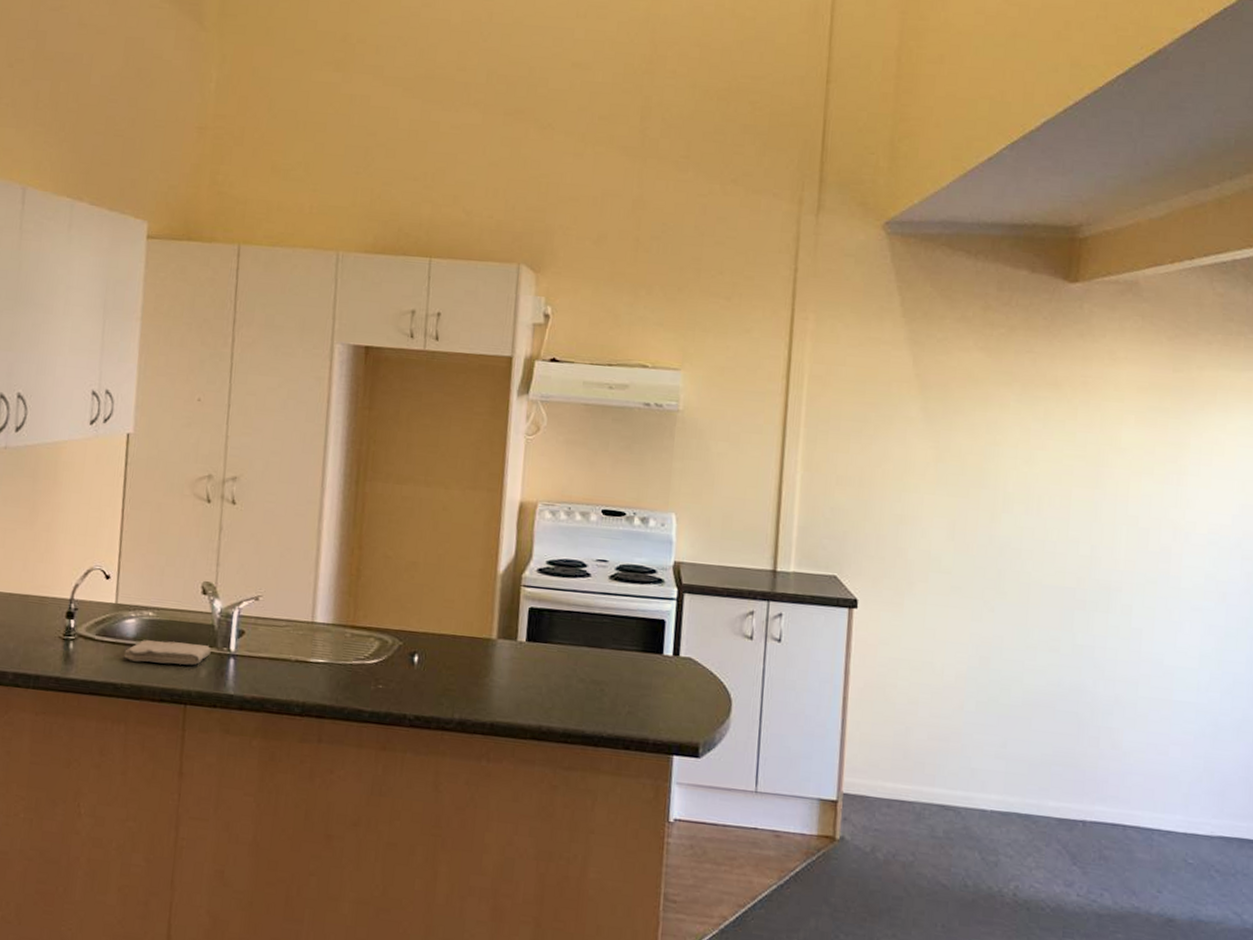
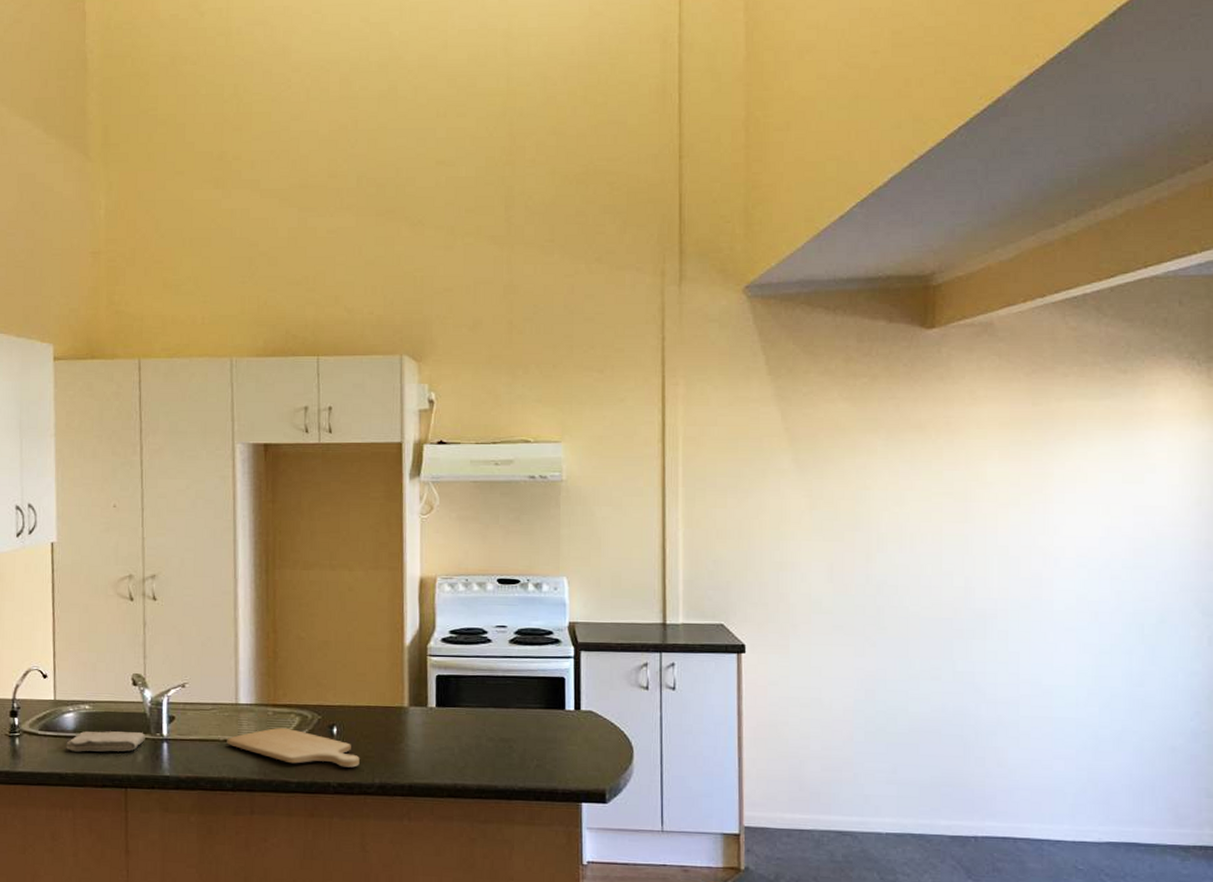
chopping board: none [298,651,440,700] -> present [227,727,360,768]

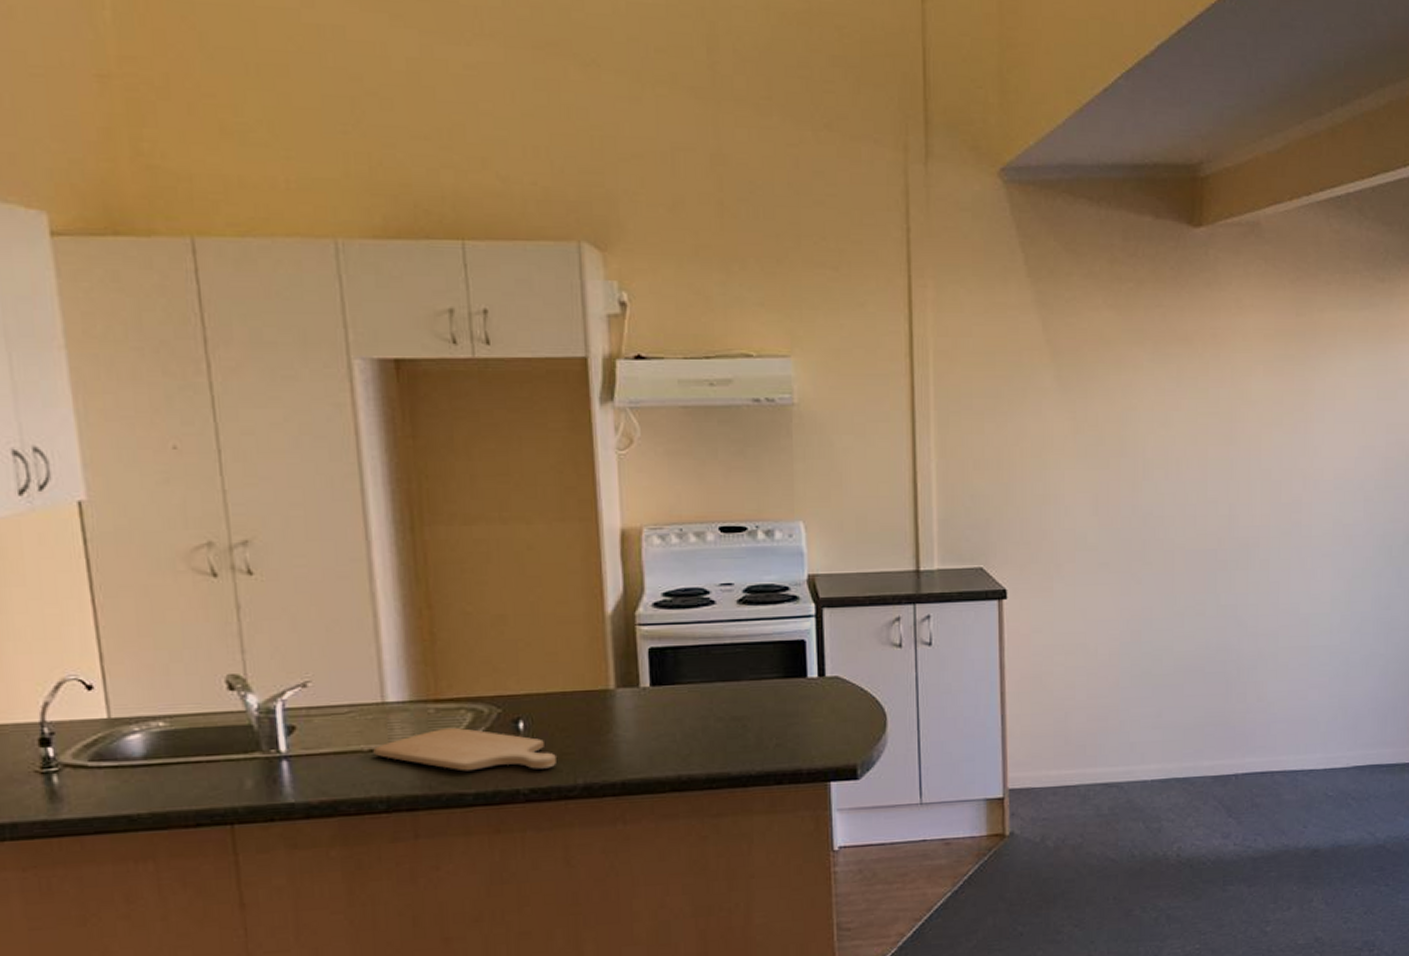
washcloth: present [66,731,145,752] -> none [134,751,254,785]

